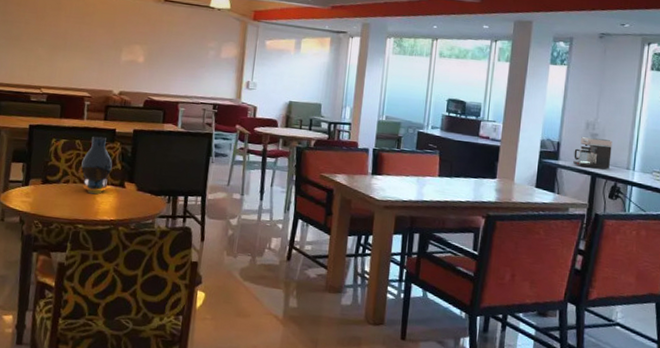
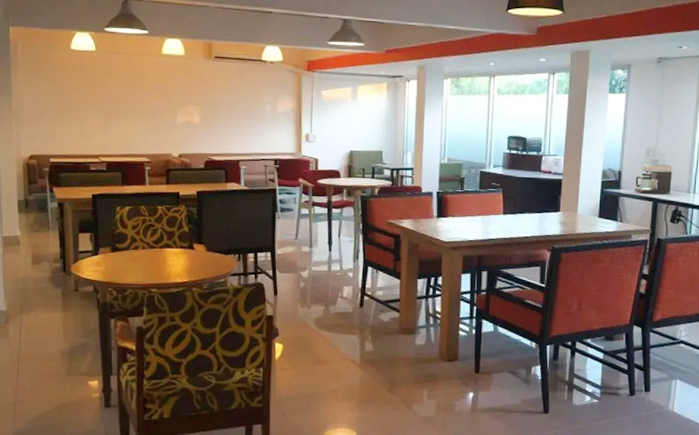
vase: present [81,136,113,195] -> none [148,201,180,258]

